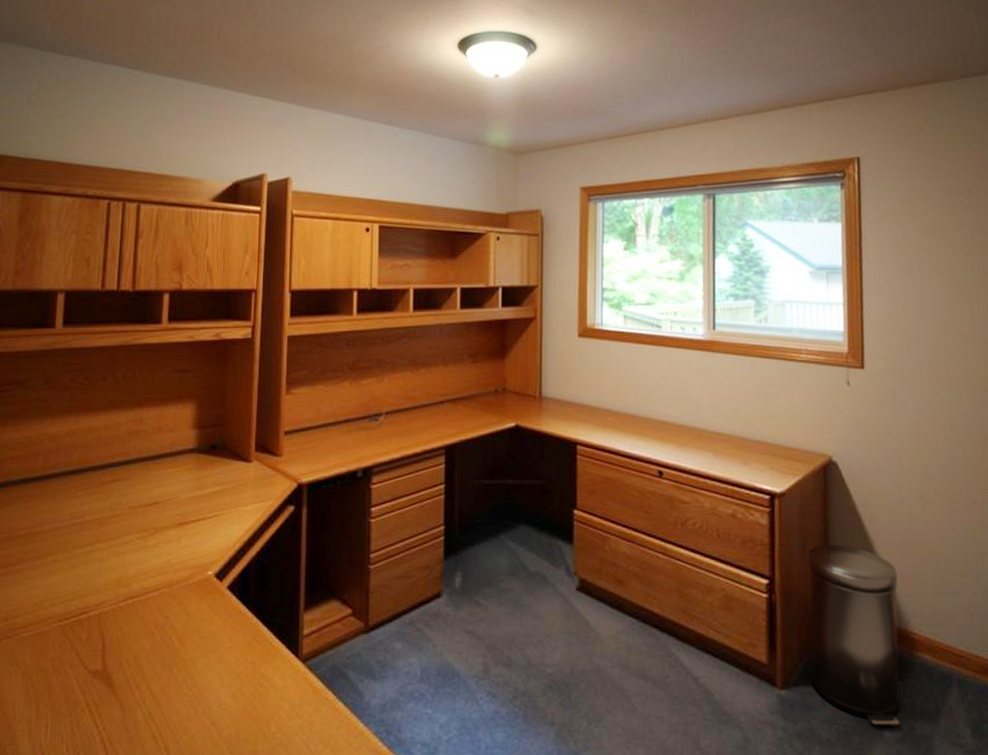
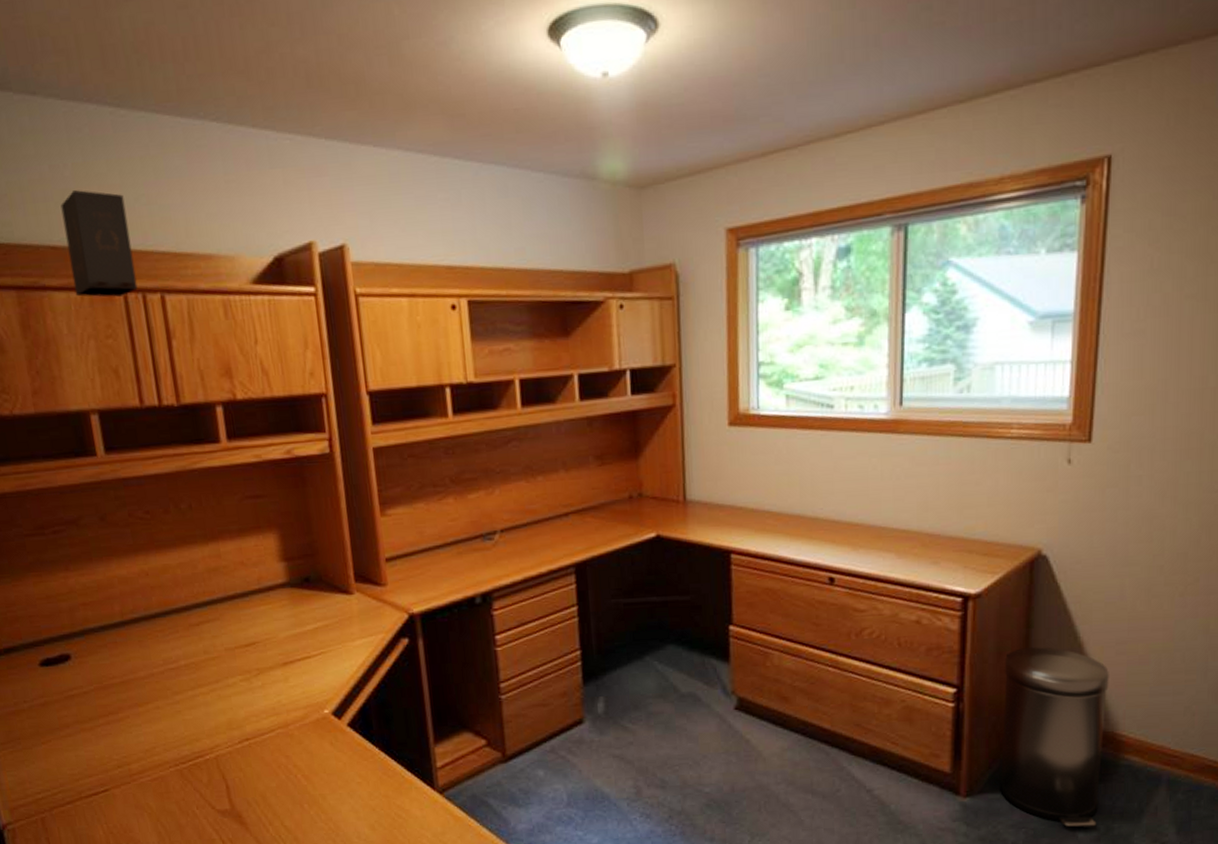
decorative box: none [69,124,125,203] -> present [60,190,138,297]

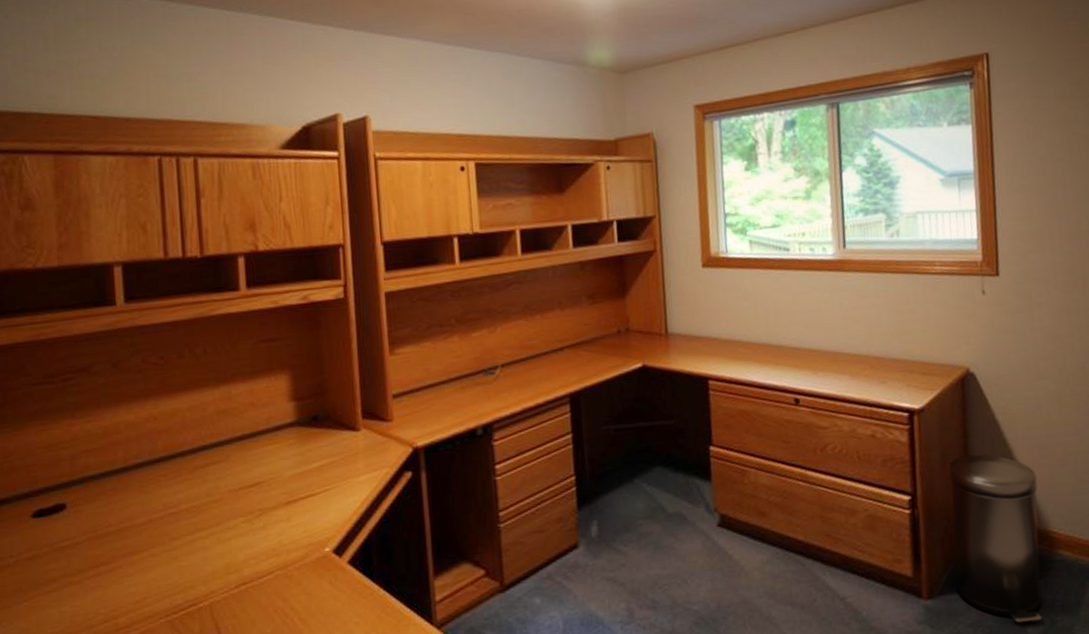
decorative box: present [60,190,138,297] -> none [106,68,172,161]

